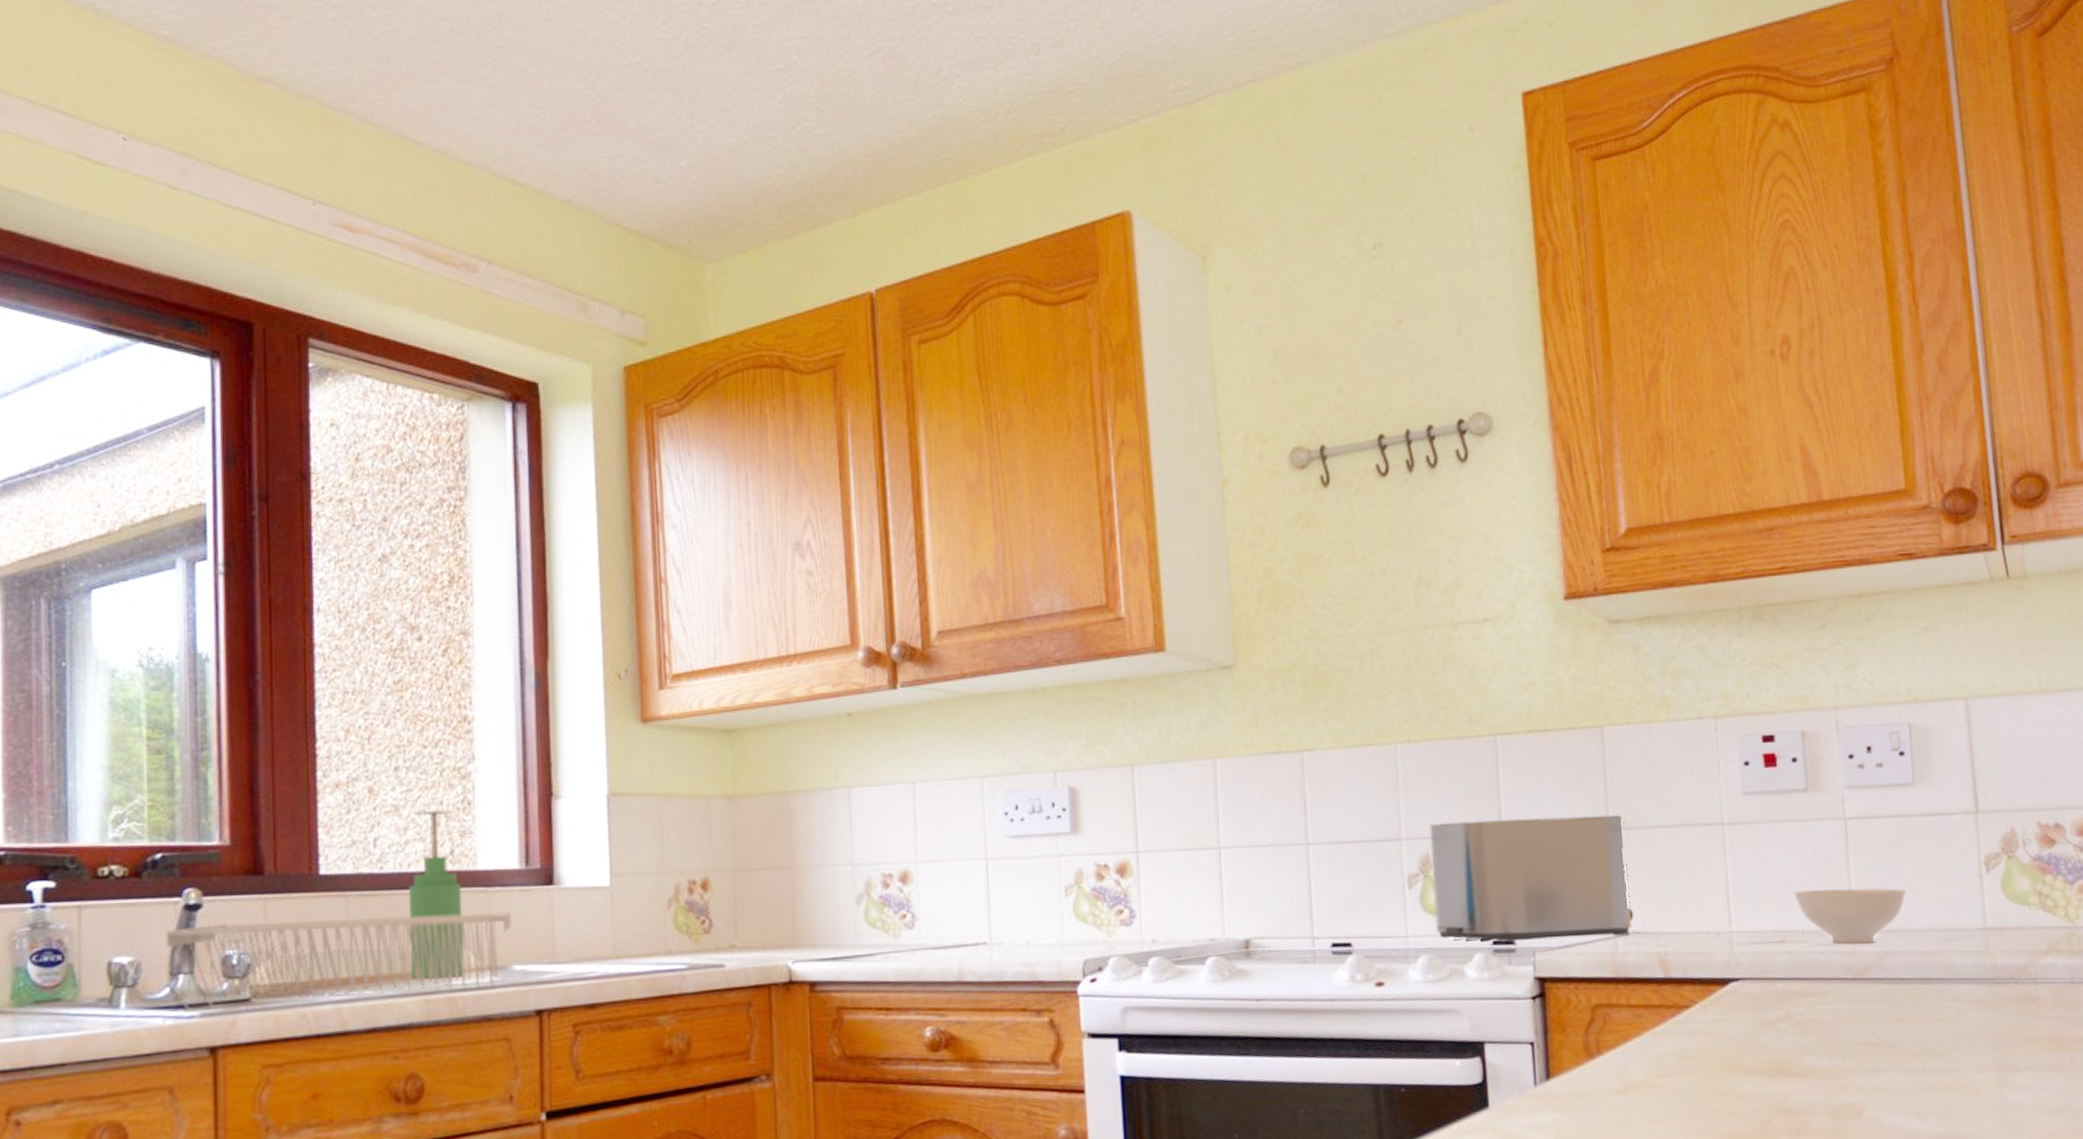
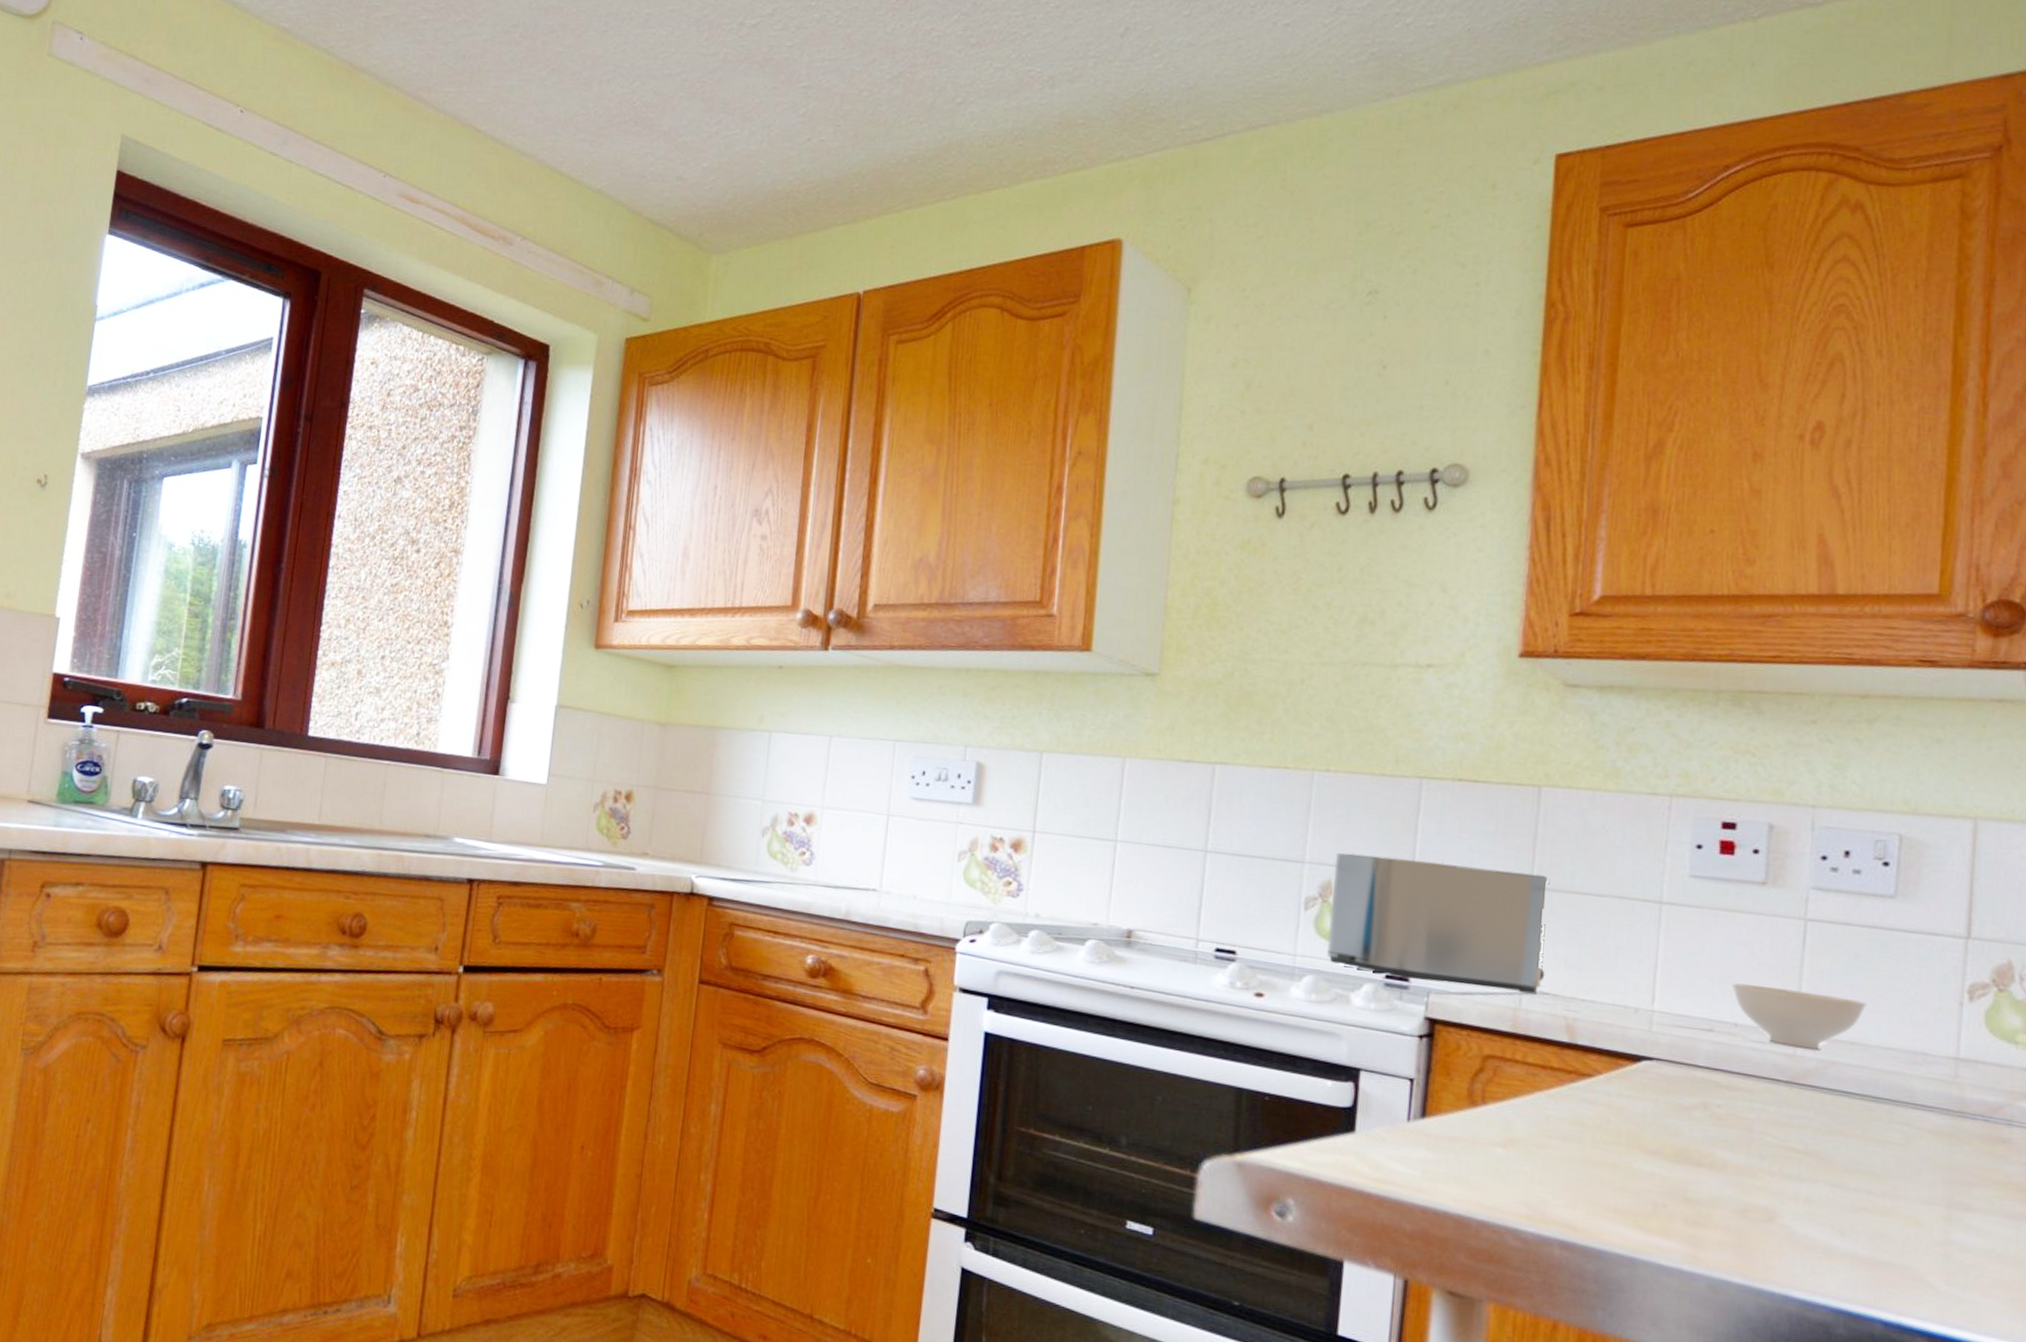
dish rack: present [166,912,511,1000] -> none [180,760,459,852]
soap dispenser: present [409,810,463,980] -> none [369,695,424,840]

